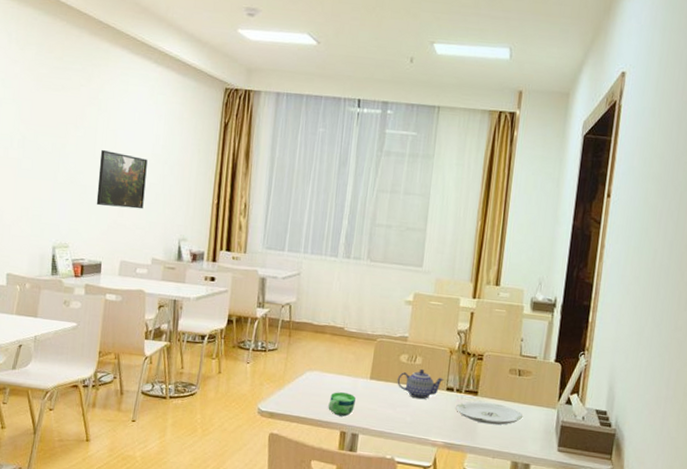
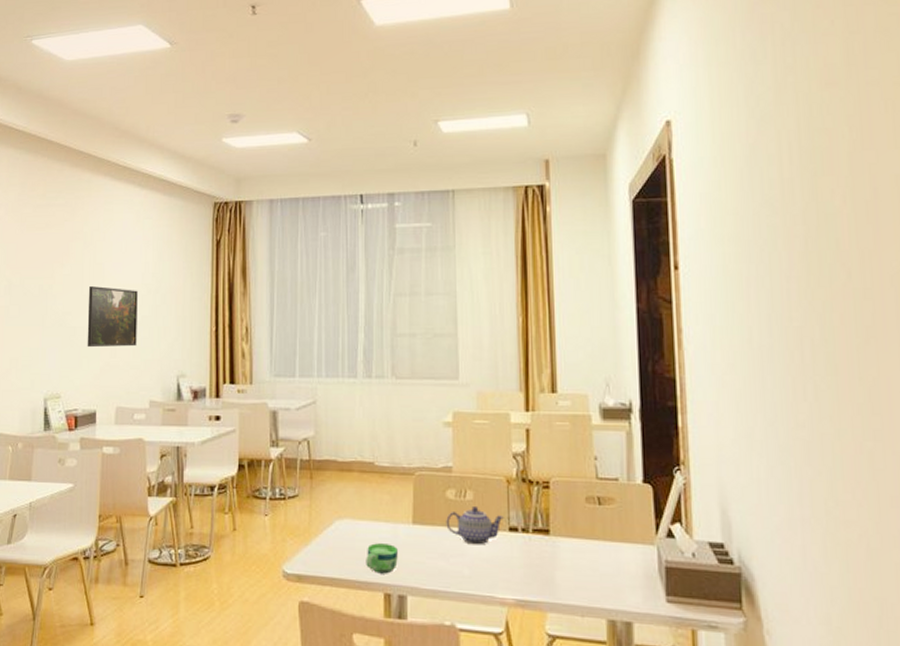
plate: present [456,401,524,425] -> none [524,542,613,572]

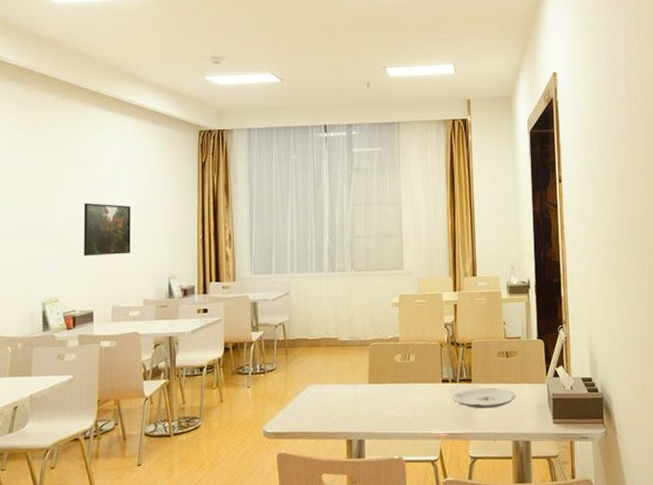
cup: present [366,543,398,574] -> none [332,401,357,425]
teapot: present [446,505,505,545] -> none [394,365,439,396]
plate: none [524,542,613,572] -> present [453,387,517,409]

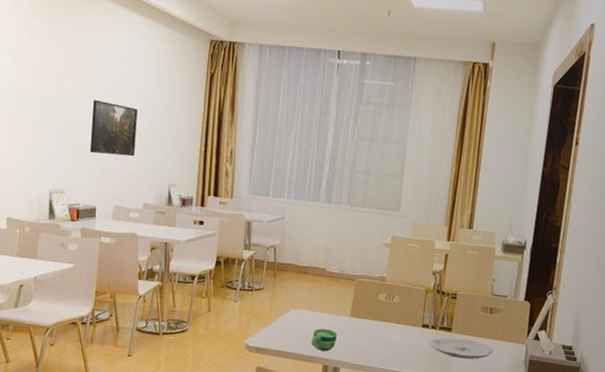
cup: none [332,401,357,425] -> present [311,328,337,351]

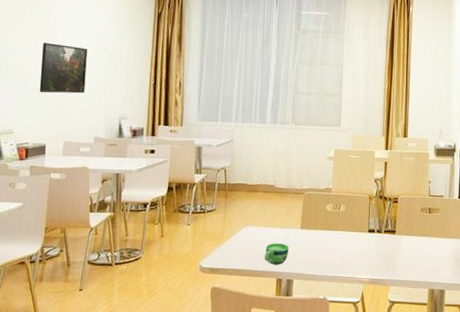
plate: present [431,337,494,359] -> none [378,239,436,259]

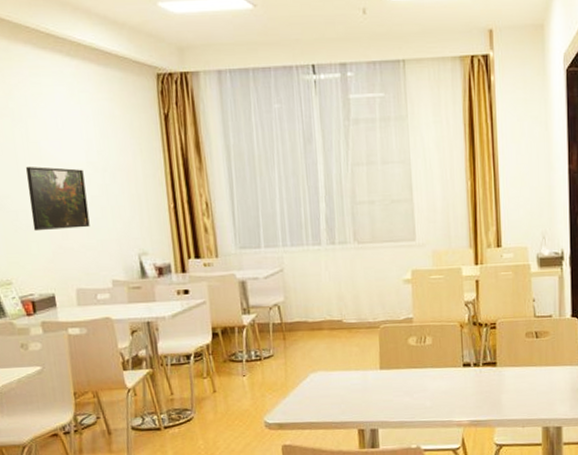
cup: present [264,243,289,265] -> none [340,388,369,414]

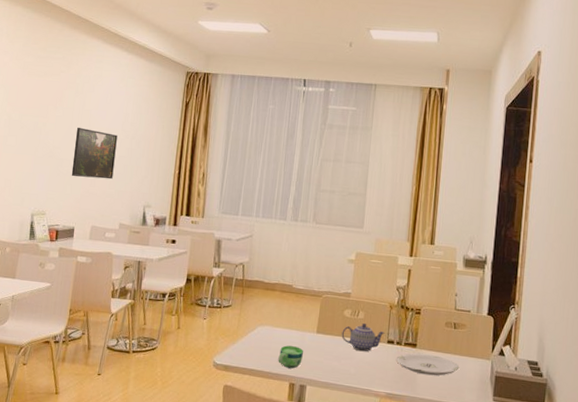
cup: none [340,388,369,414] -> present [278,345,303,369]
teapot: none [409,348,459,381] -> present [341,323,386,352]
plate: none [476,371,547,394] -> present [396,353,460,376]

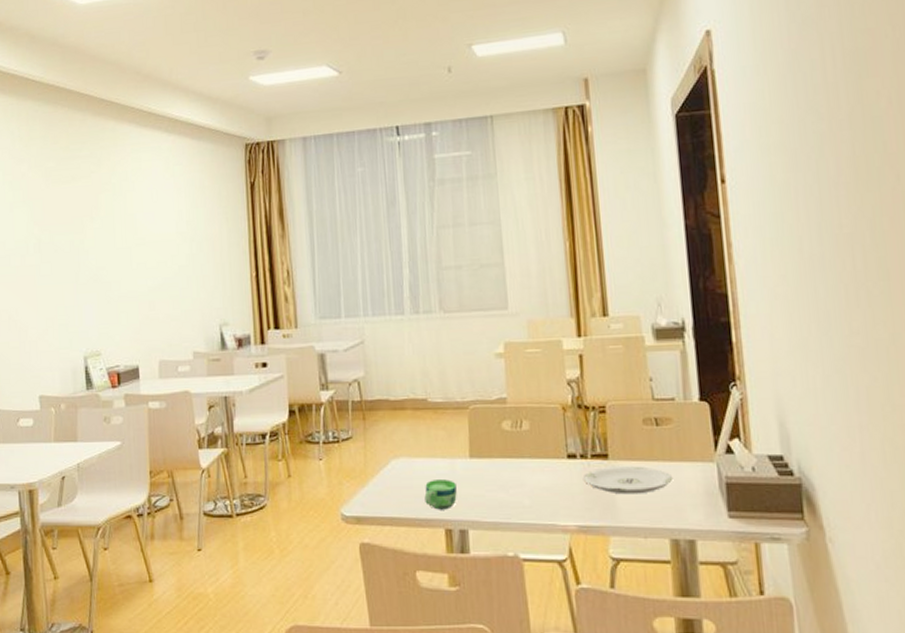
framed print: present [71,127,118,180] -> none [121,237,176,302]
teapot: present [341,323,386,352] -> none [503,435,563,475]

